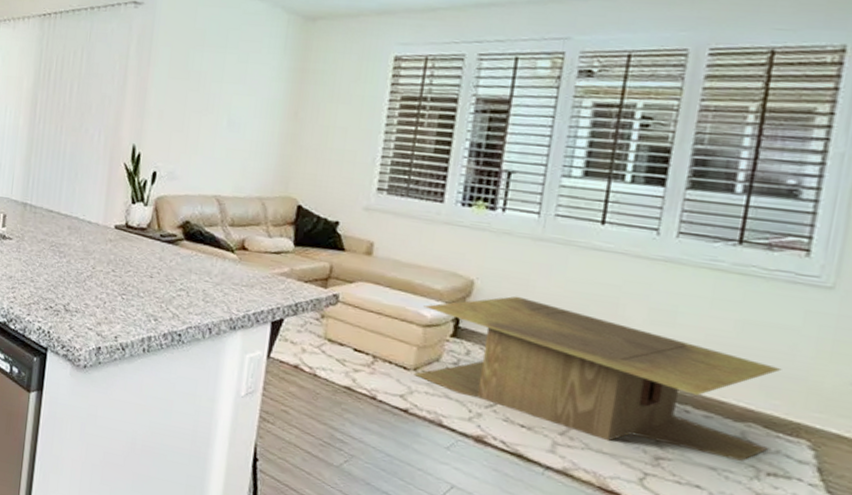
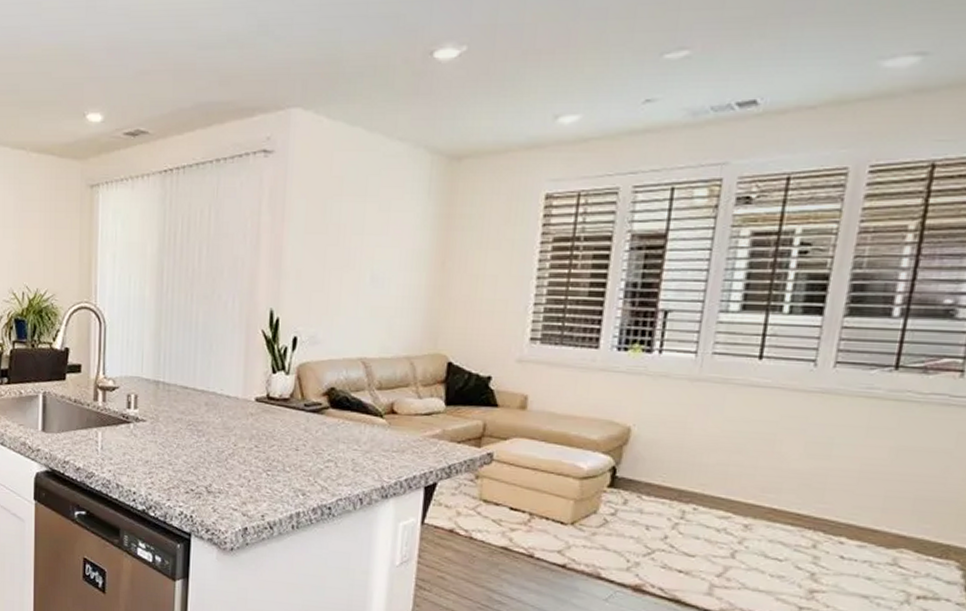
coffee table: present [414,296,782,461] -> none [571,440,934,587]

